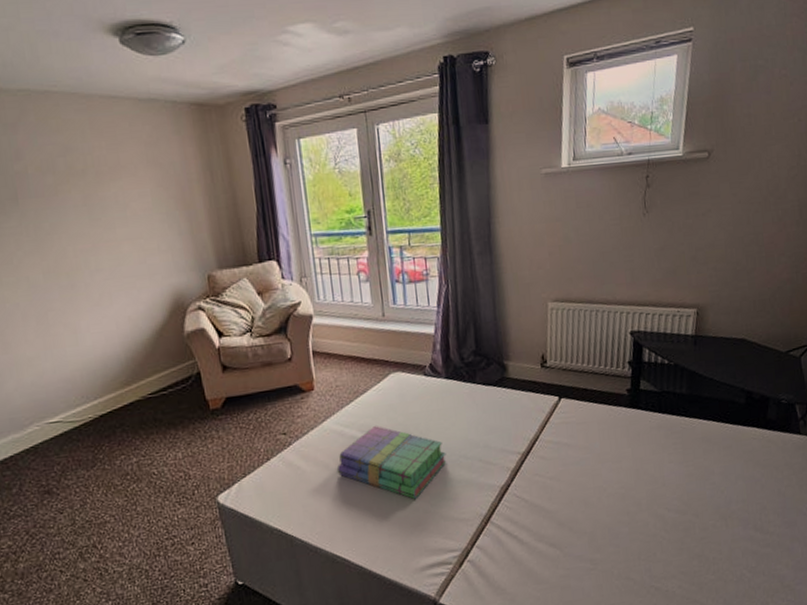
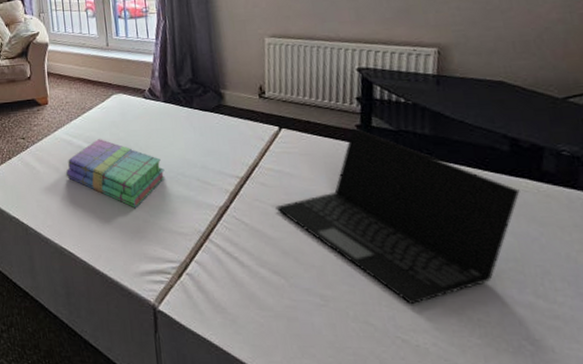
laptop: none [554,392,750,555] -> present [275,128,520,305]

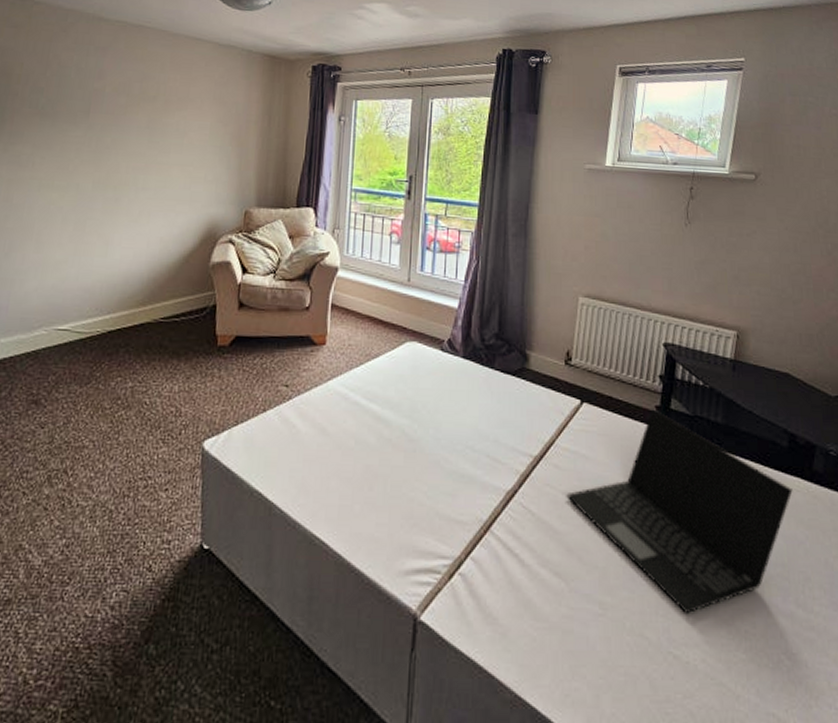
books: present [66,138,165,207] -> none [334,394,452,486]

